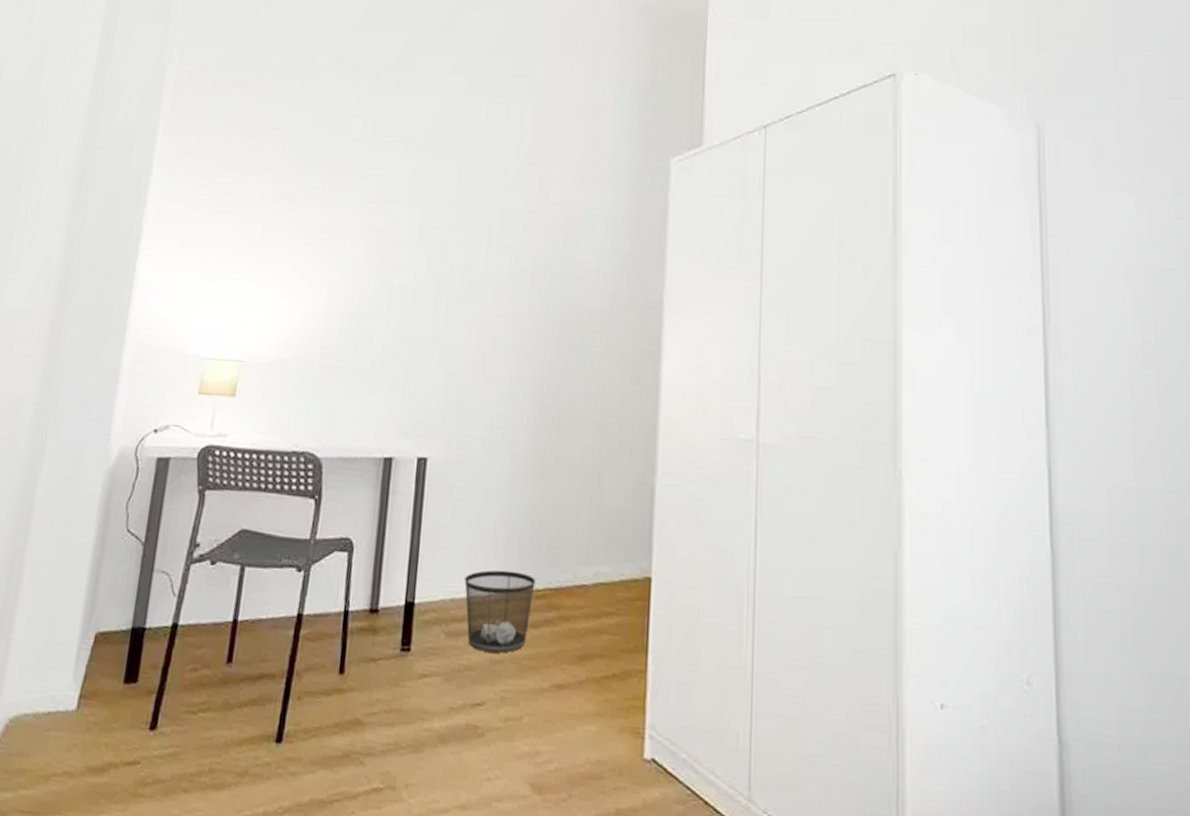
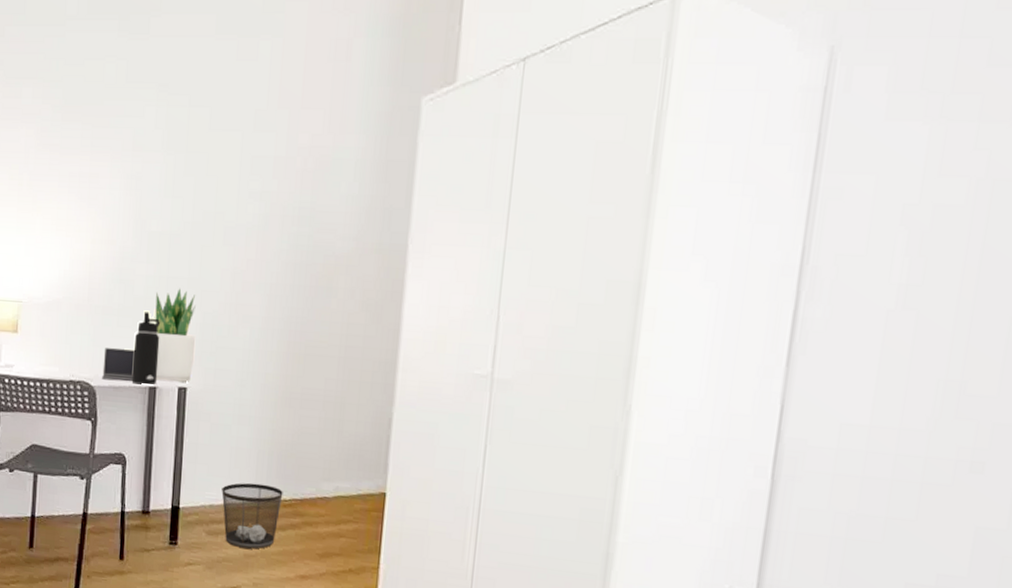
laptop computer: none [330,413,370,451] -> present [102,347,135,381]
water bottle: none [364,372,400,456] -> present [131,312,160,385]
planter: none [393,346,439,453] -> present [155,288,196,383]

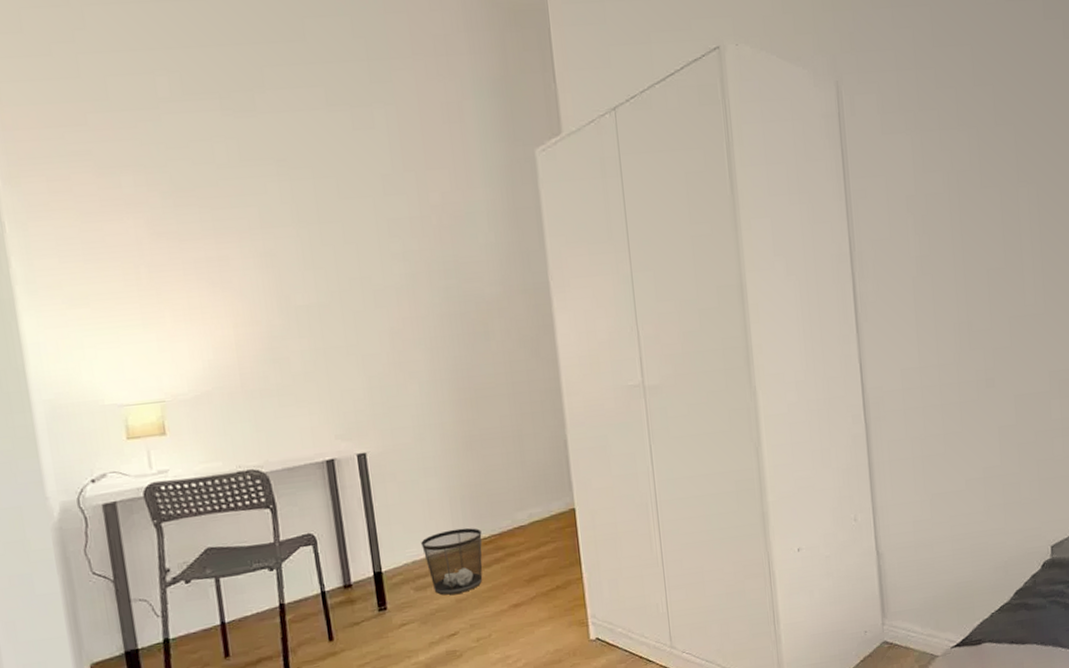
laptop computer: present [102,347,135,381] -> none [270,426,307,464]
water bottle: present [131,312,160,385] -> none [301,386,334,461]
planter: present [155,288,196,383] -> none [315,357,369,453]

